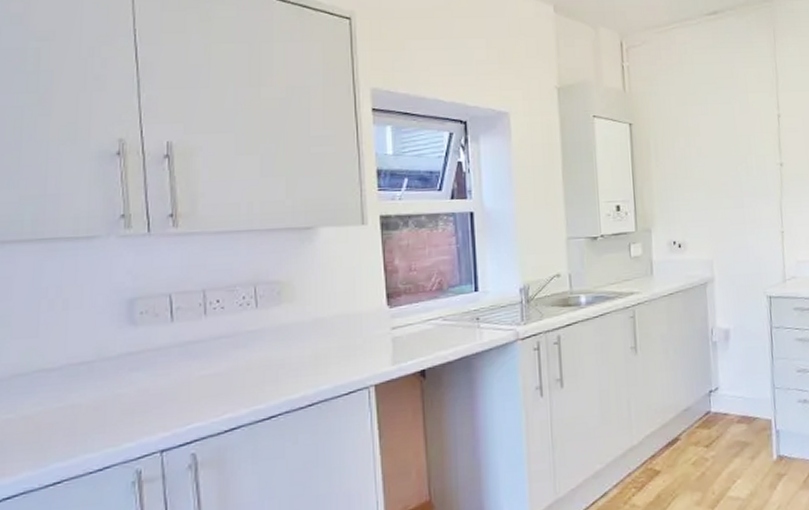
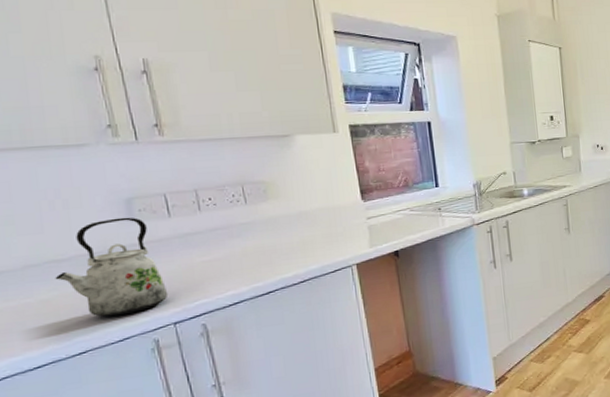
kettle: none [41,320,159,440] -> present [55,217,169,317]

